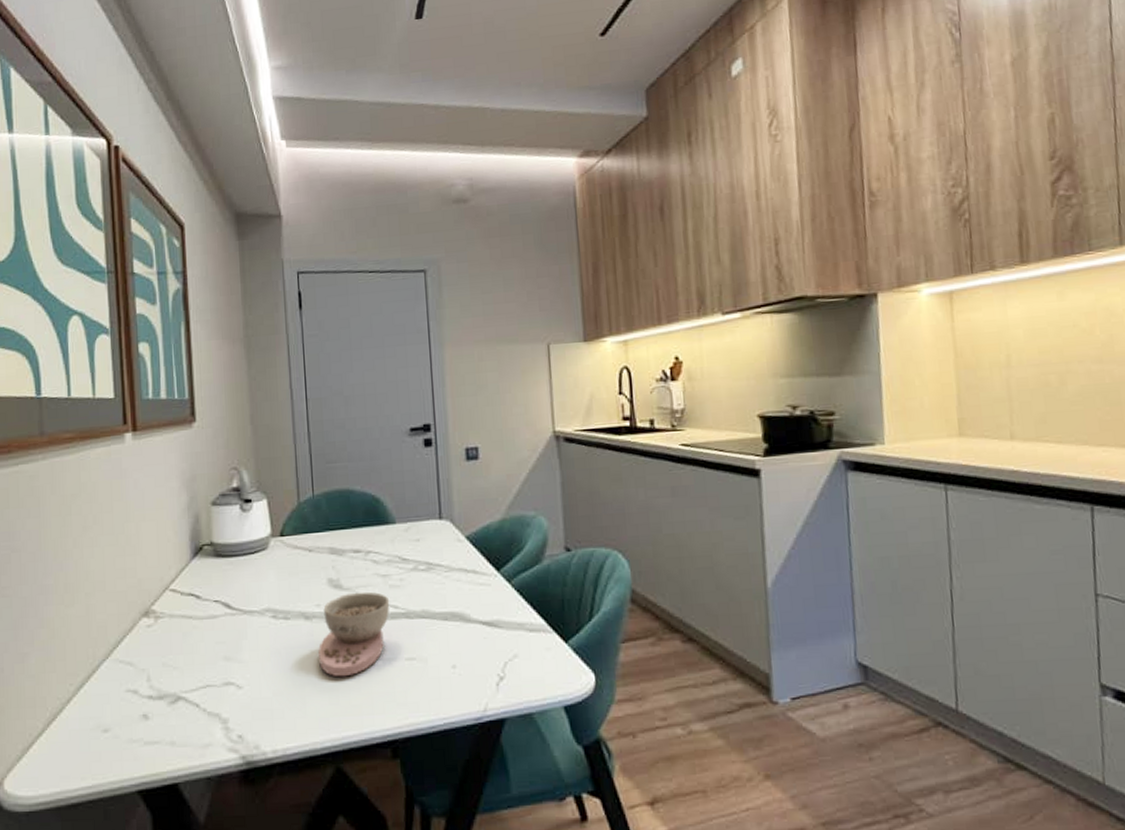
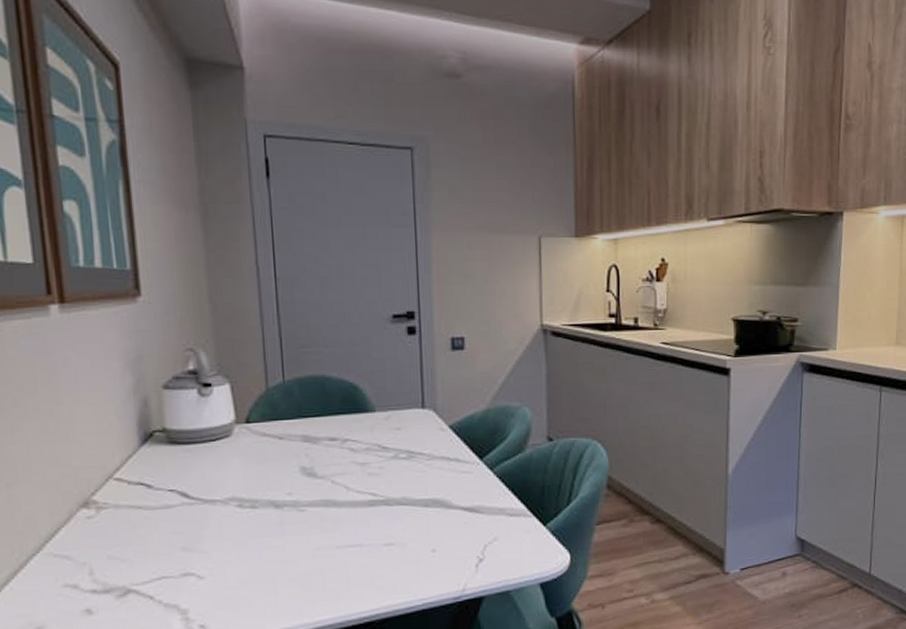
bowl: present [317,591,390,677] -> none [289,479,368,564]

